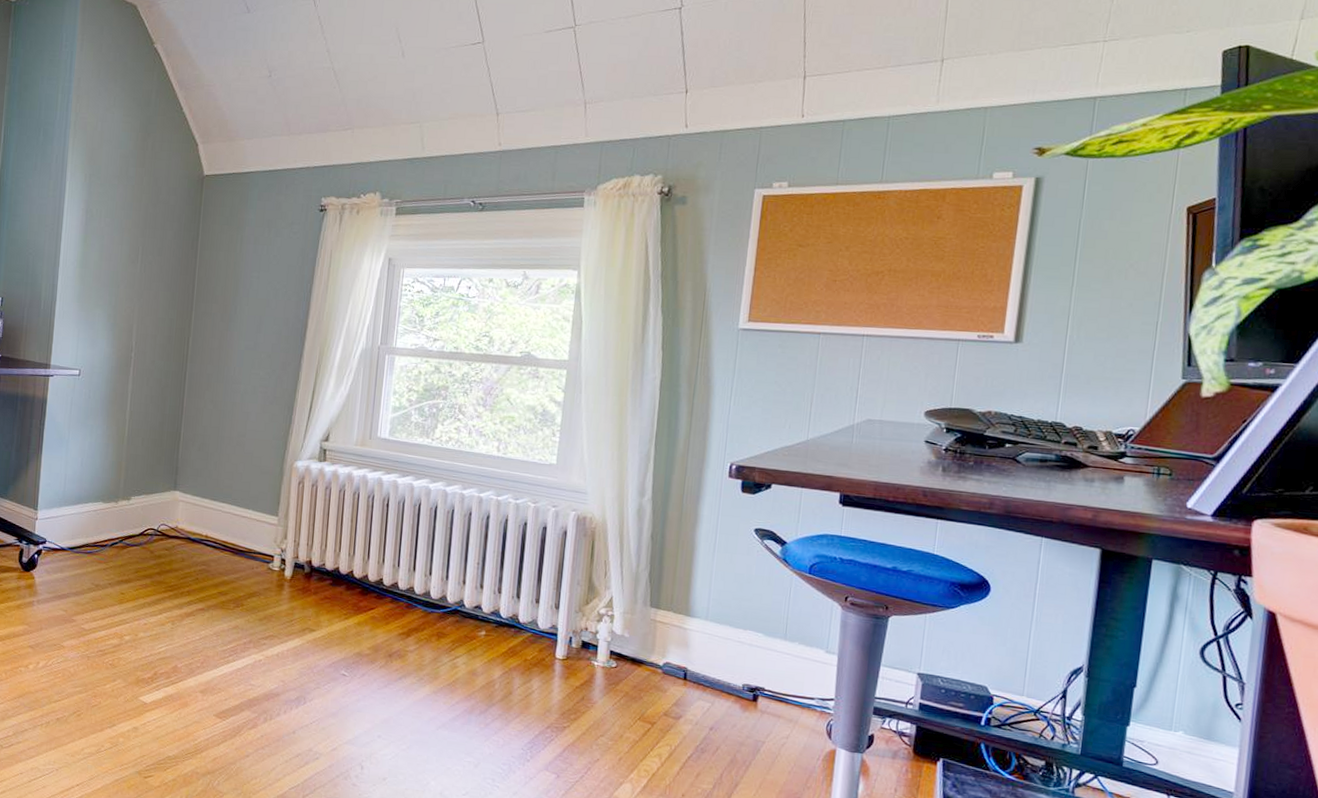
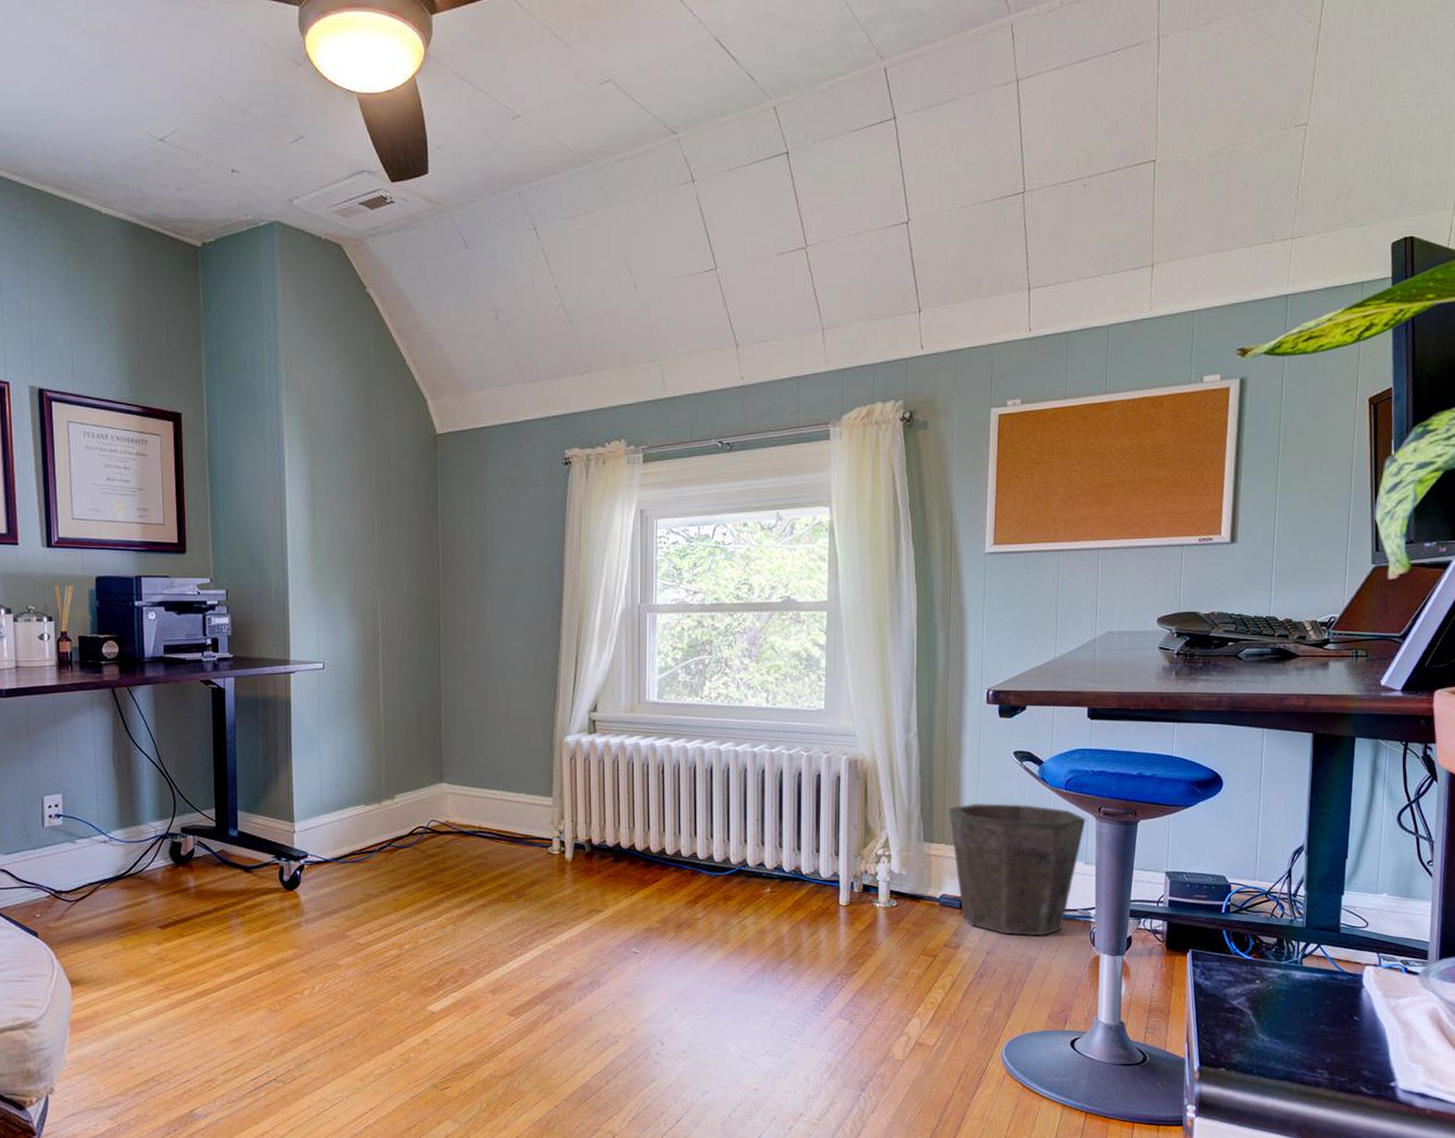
waste bin: none [679,575,830,720] -> present [949,803,1086,936]

